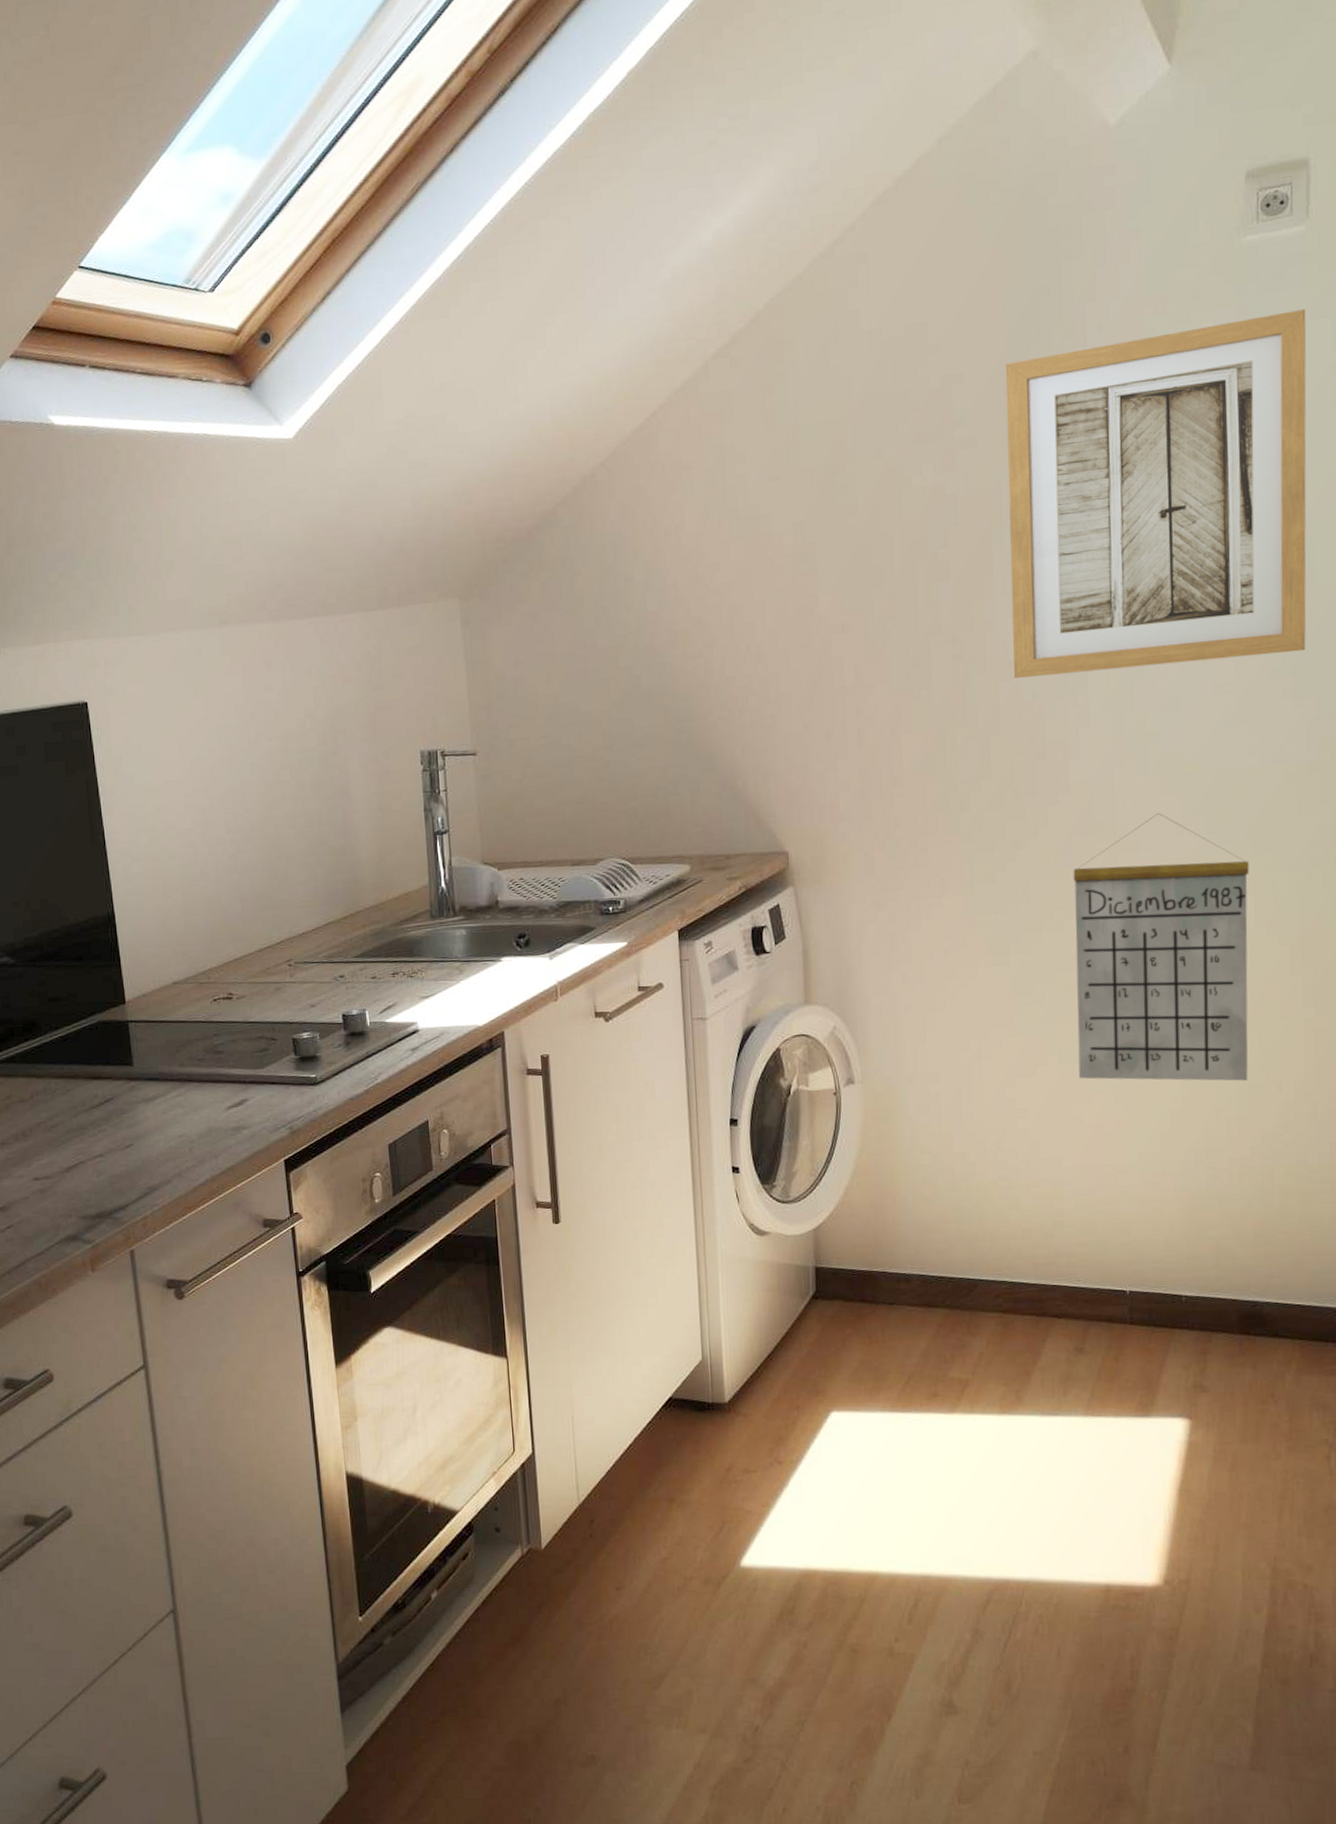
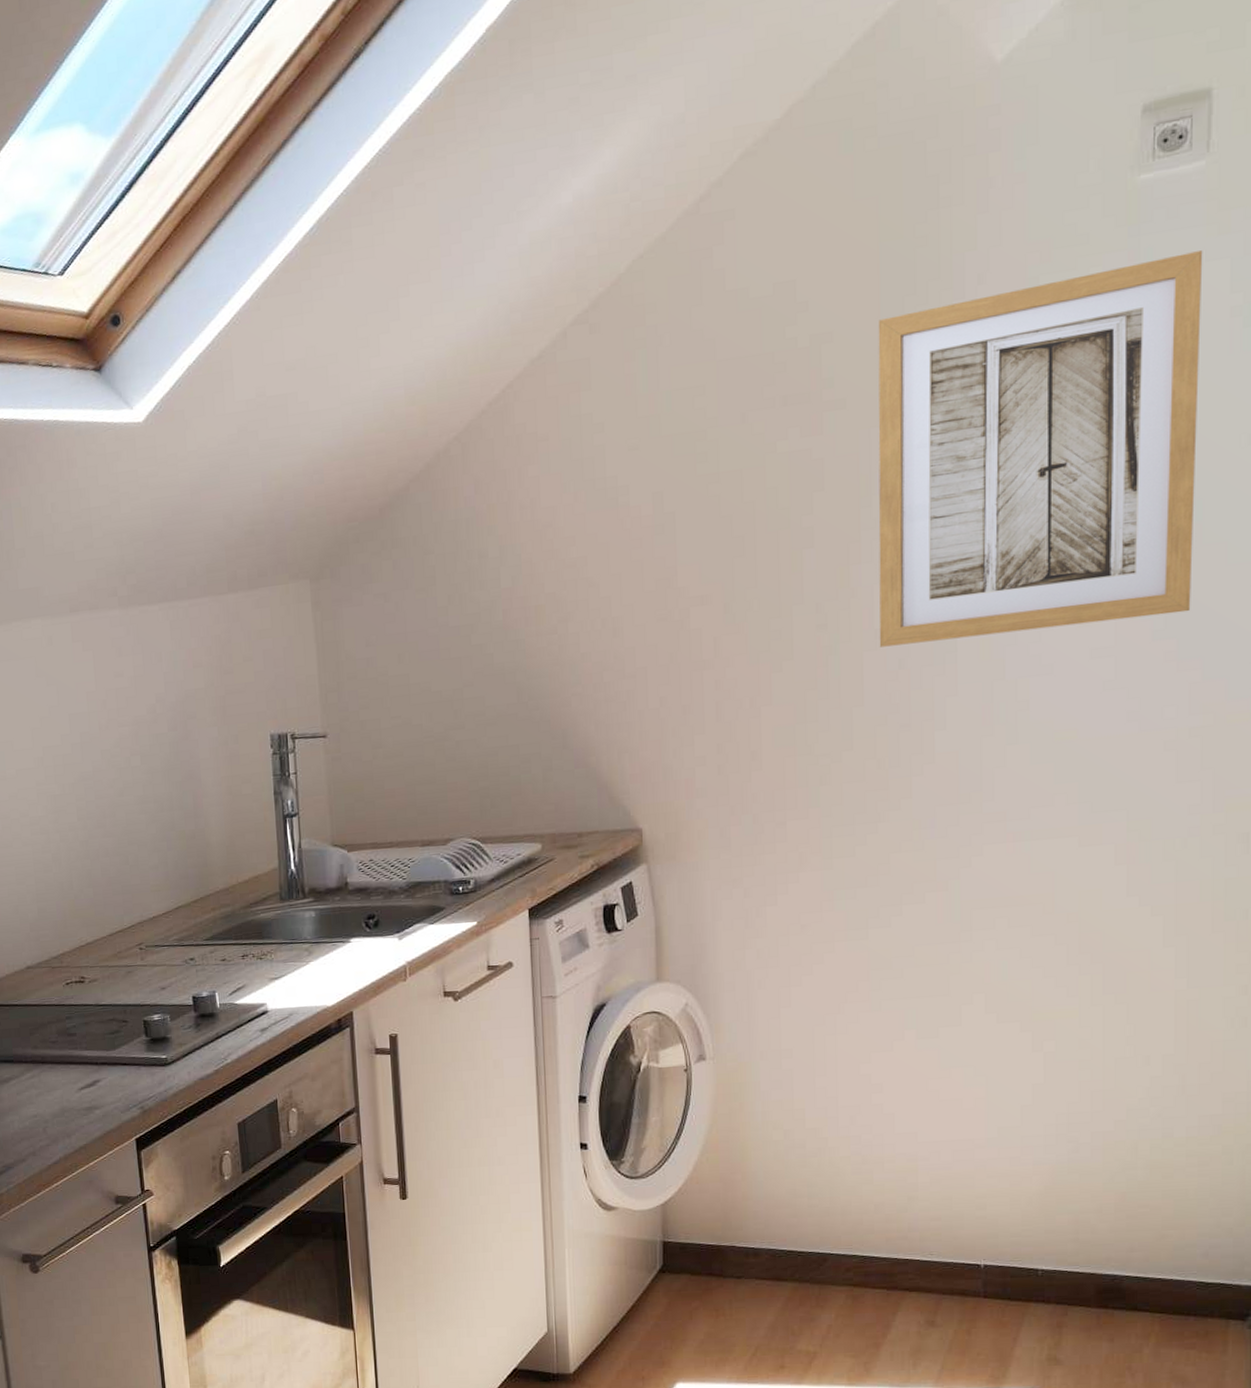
calendar: present [1073,813,1249,1081] -> none [936,783,1122,1055]

